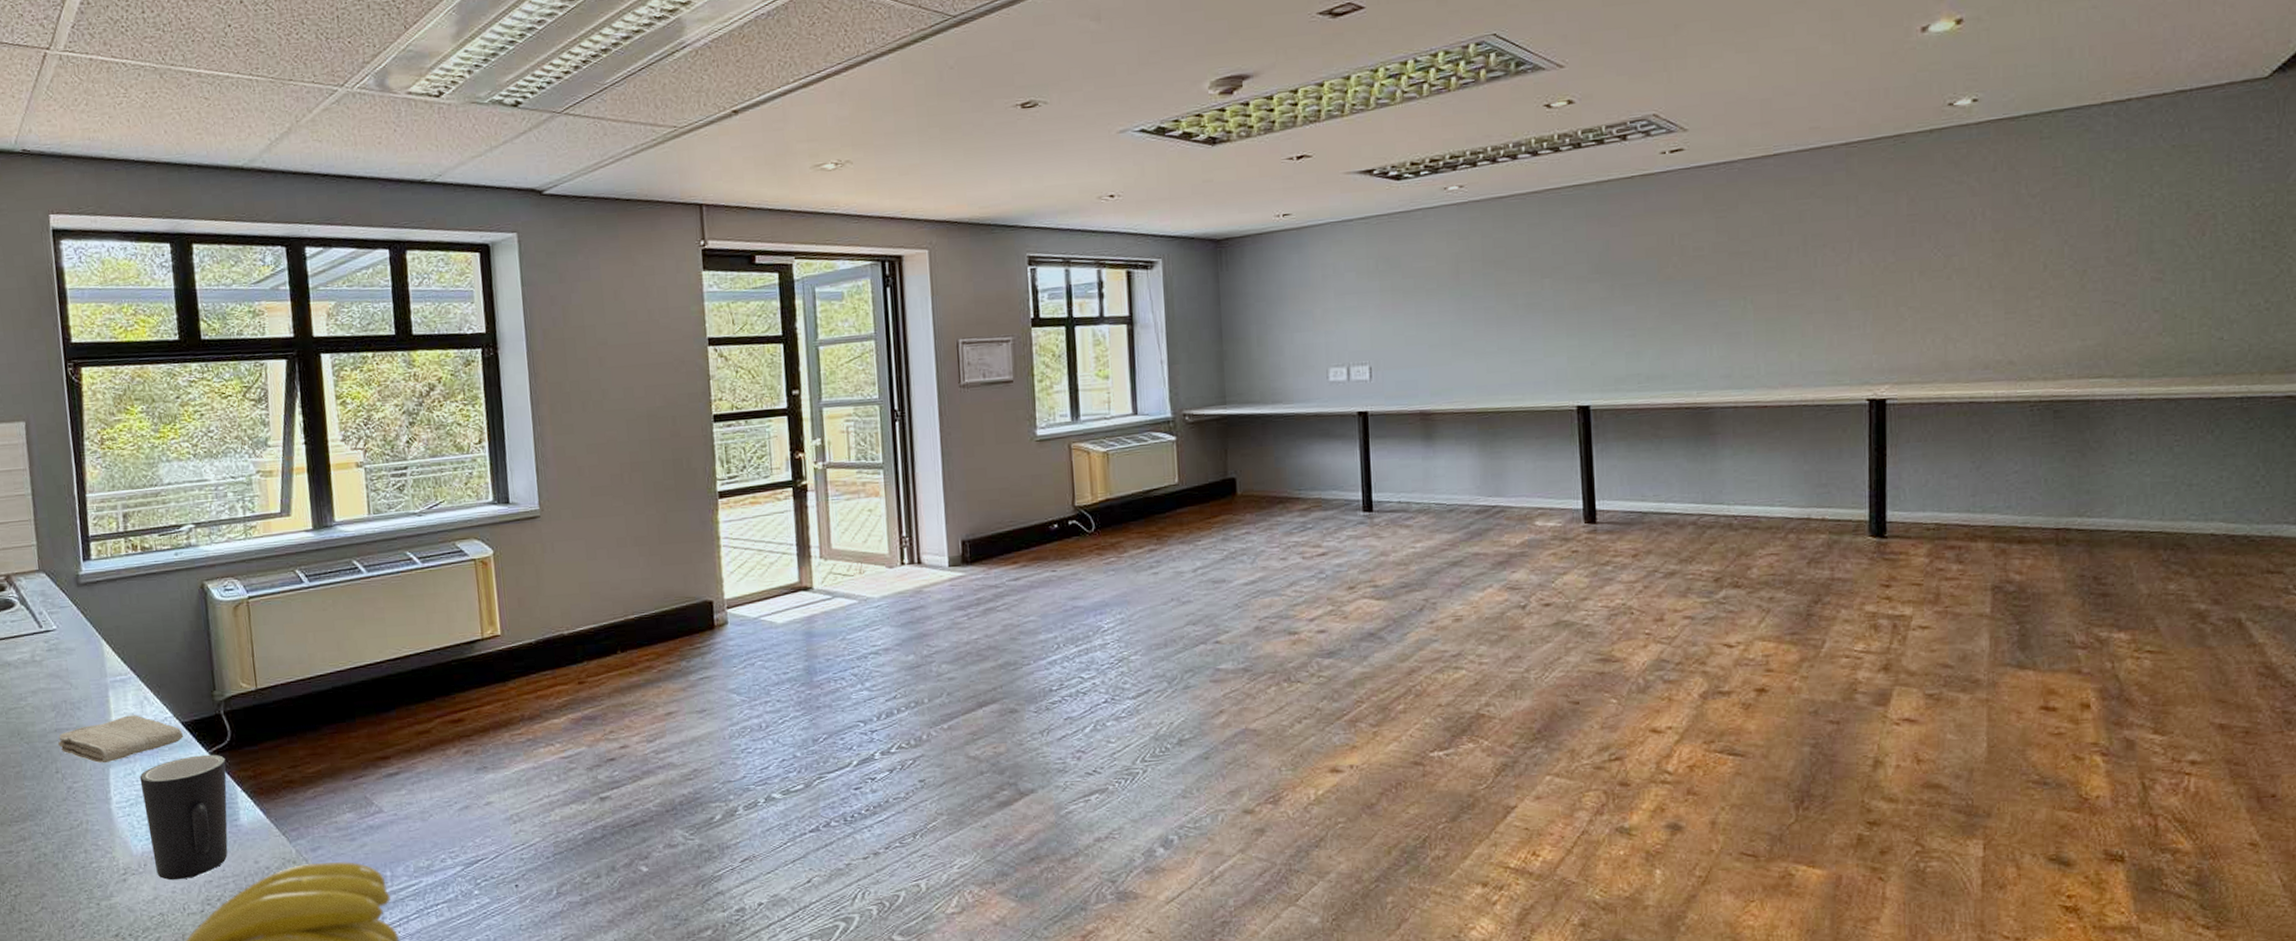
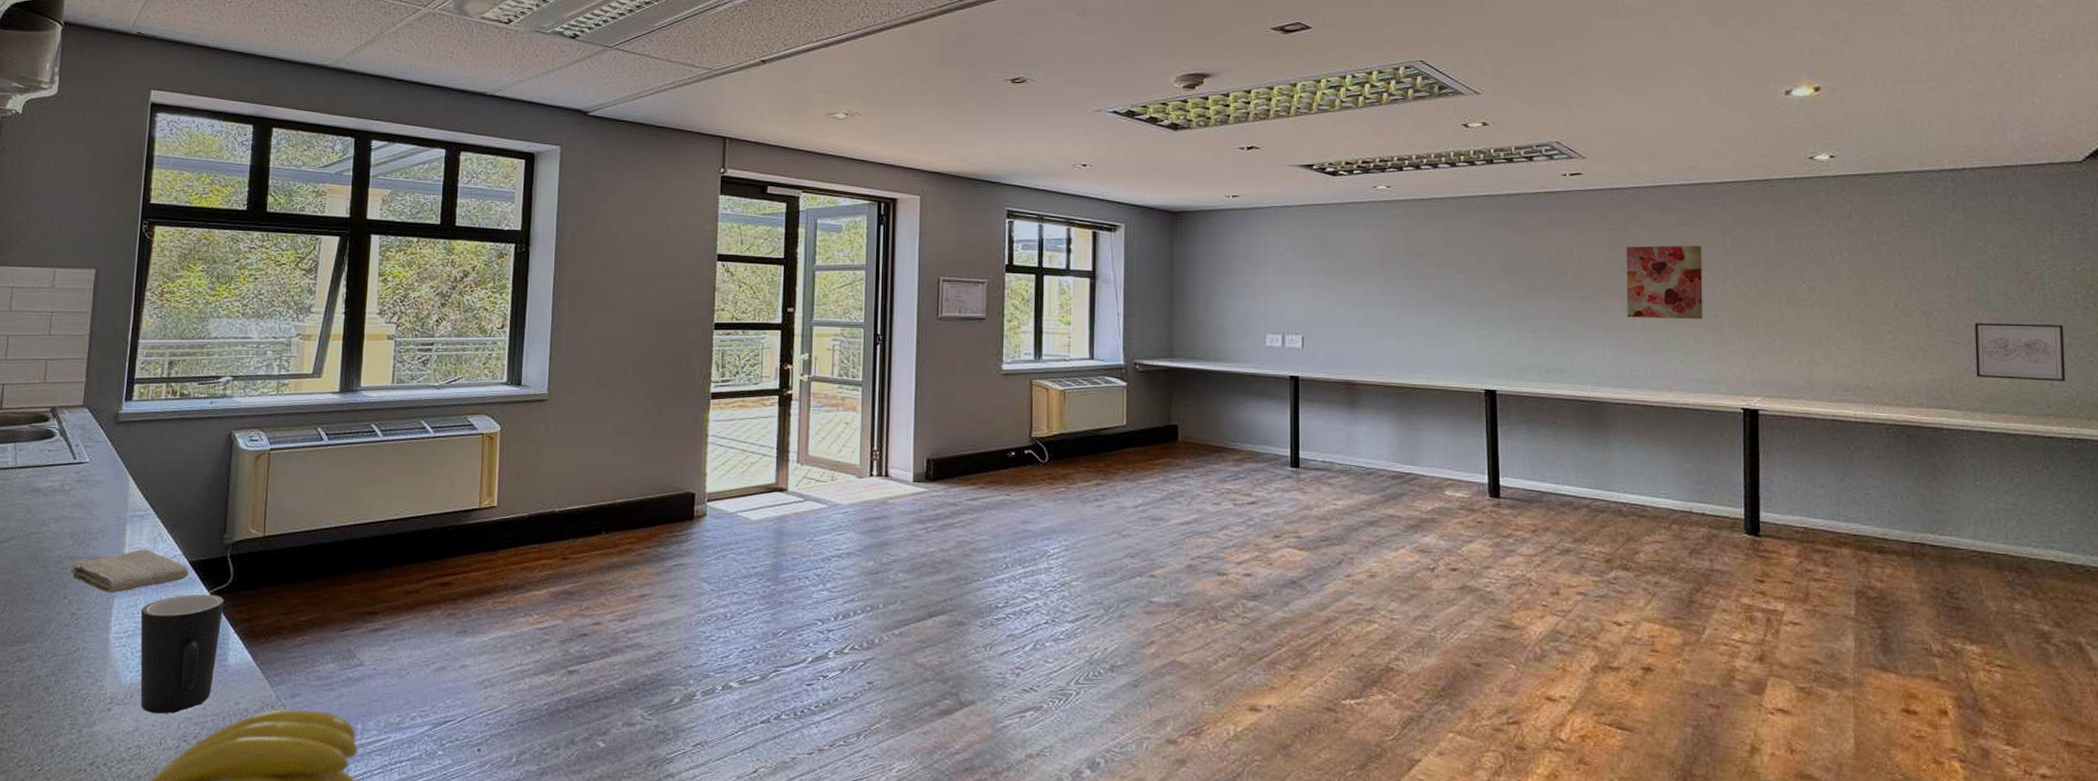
wall art: none [1735,219,1824,310] -> present [1626,245,1704,319]
wall art: none [2135,270,2238,339] -> present [1974,322,2066,382]

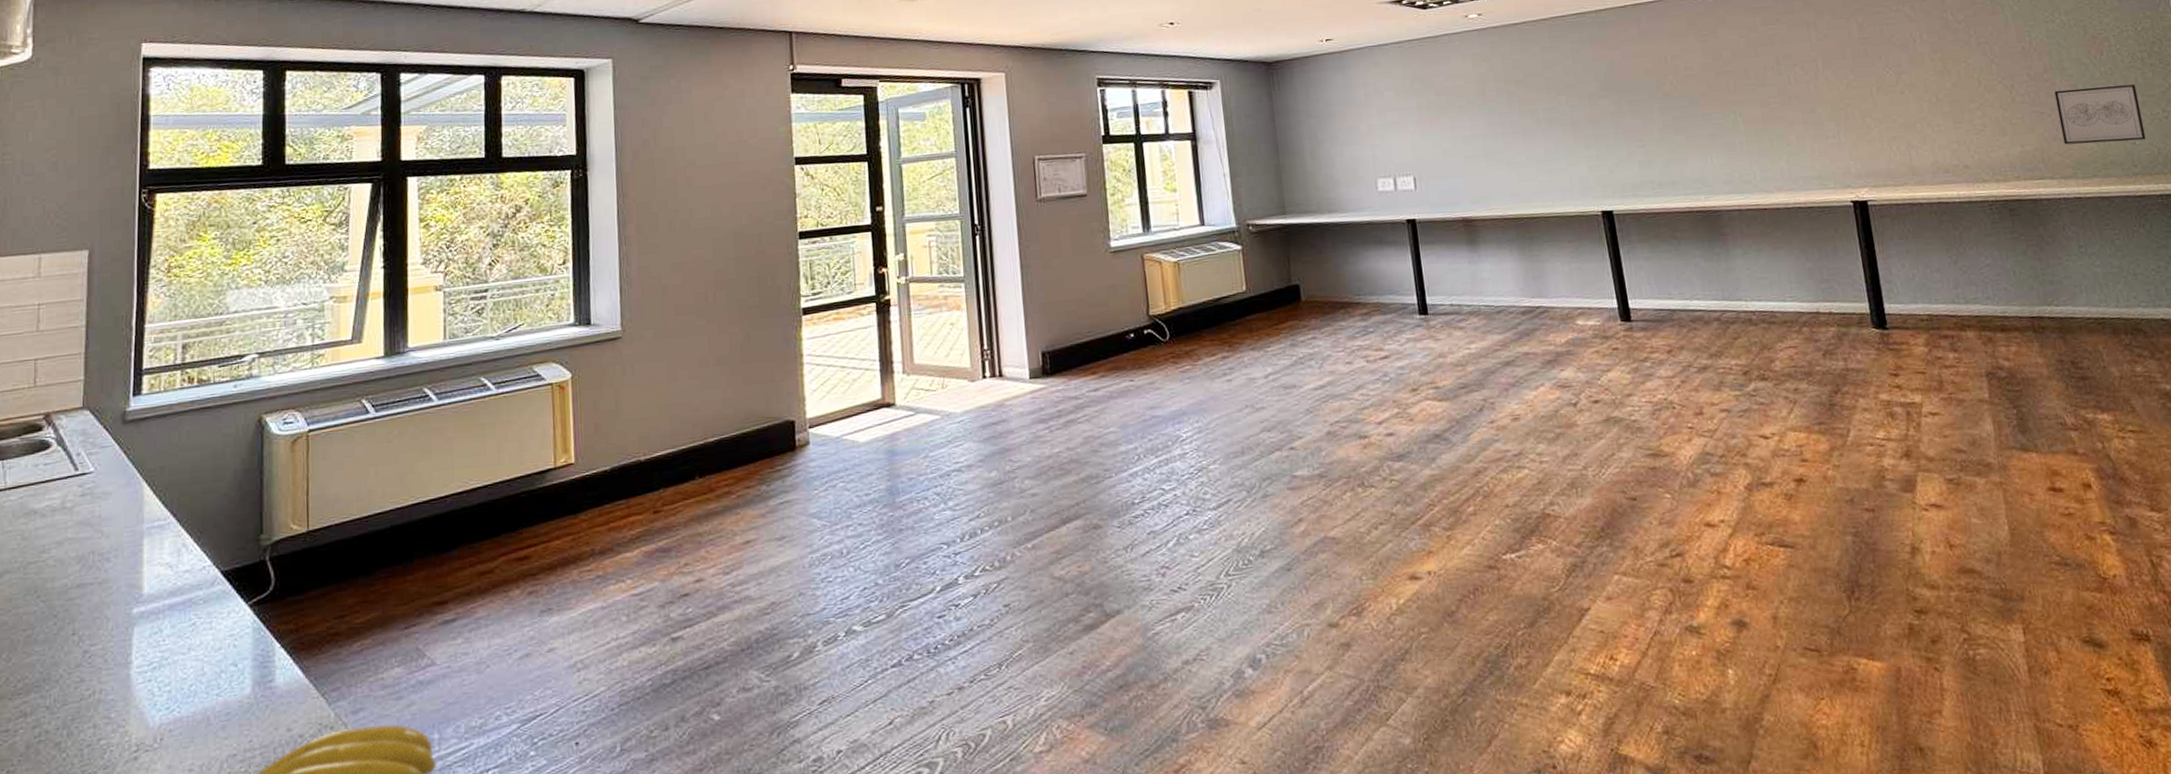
washcloth: present [70,550,189,594] -> none [78,564,222,622]
mug: present [140,594,224,714] -> none [167,606,266,756]
wall art: present [1626,245,1704,319] -> none [1717,42,1802,122]

